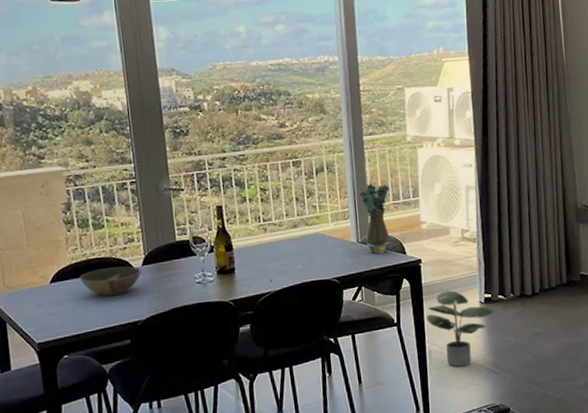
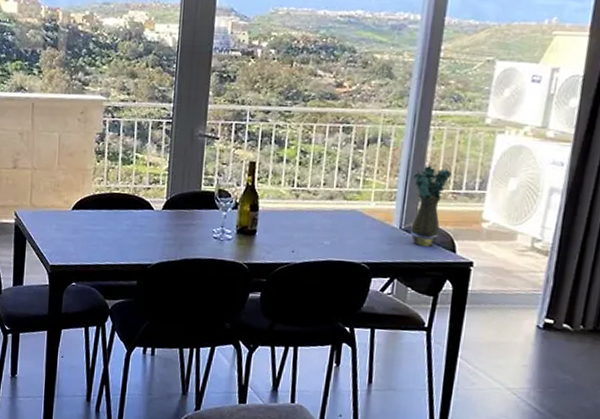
bowl: present [79,266,142,297] -> none [99,204,161,235]
potted plant: present [426,290,495,367] -> none [464,304,554,395]

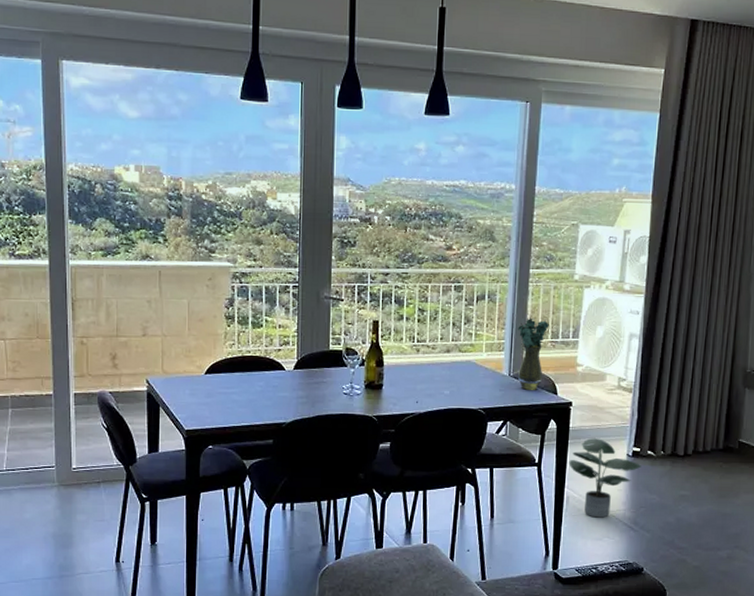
potted plant: none [464,304,554,395] -> present [569,438,642,518]

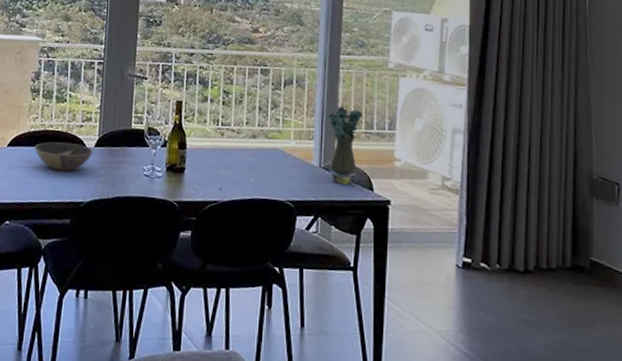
bowl: none [232,367,292,395] -> present [34,142,93,172]
potted plant: present [569,438,642,518] -> none [389,243,474,339]

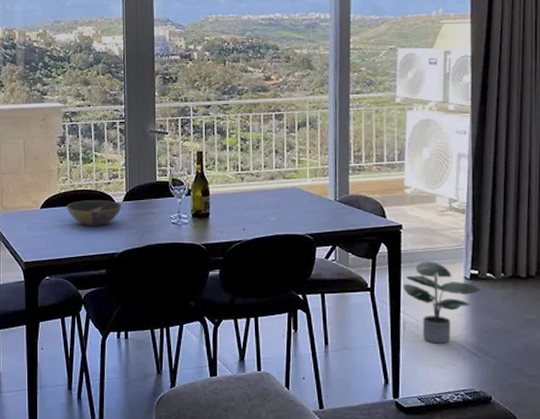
vase: present [329,103,363,184] -> none [341,139,373,214]
potted plant: none [389,243,474,339] -> present [403,262,481,344]

